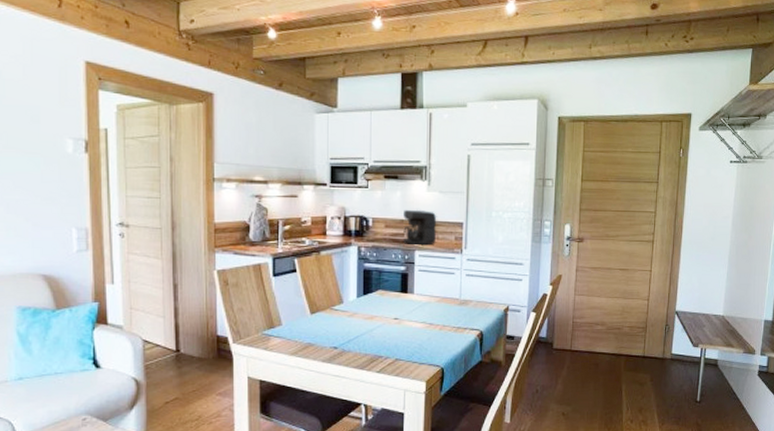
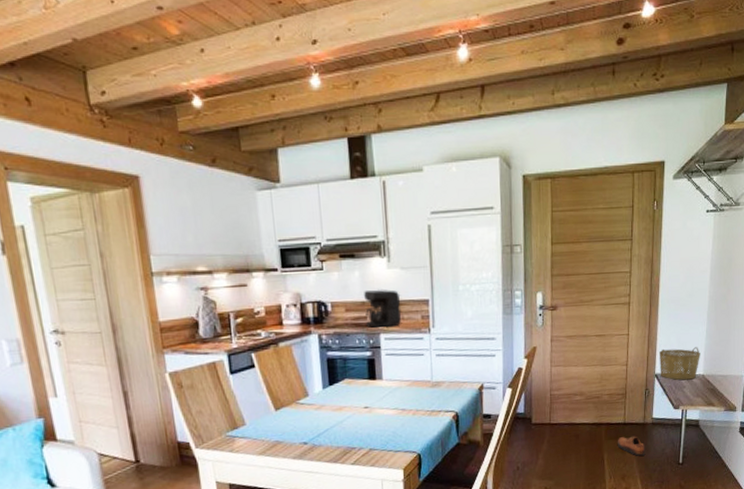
shoe: none [635,370,663,390] -> present [617,436,644,456]
basket: none [680,287,721,320] -> present [660,347,700,381]

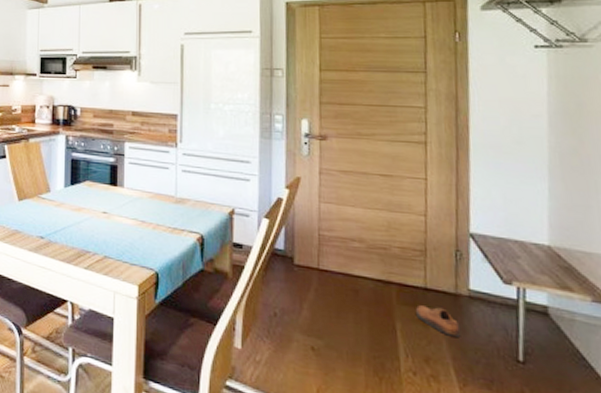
coffee maker: present [364,290,401,329] -> none [111,100,147,137]
basket: present [660,347,700,381] -> none [475,203,542,250]

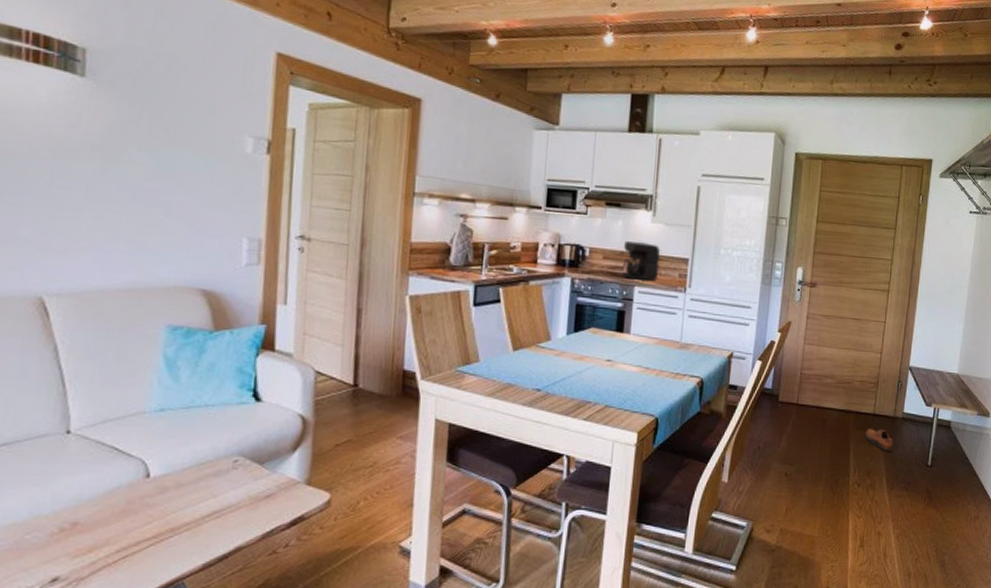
coffee maker: none [111,100,147,137] -> present [621,241,660,281]

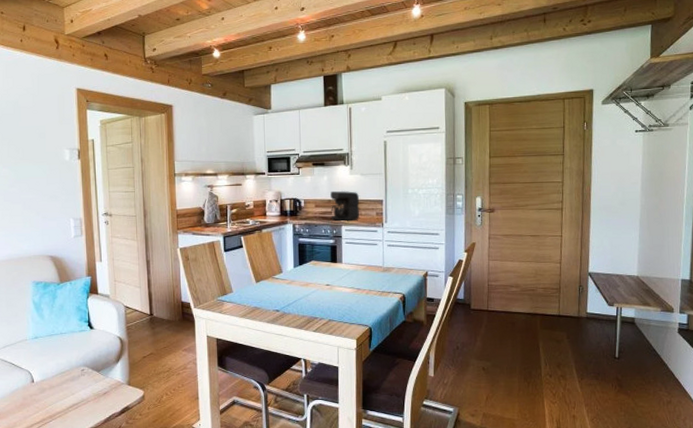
shoe: present [864,429,893,452] -> none [552,328,580,347]

